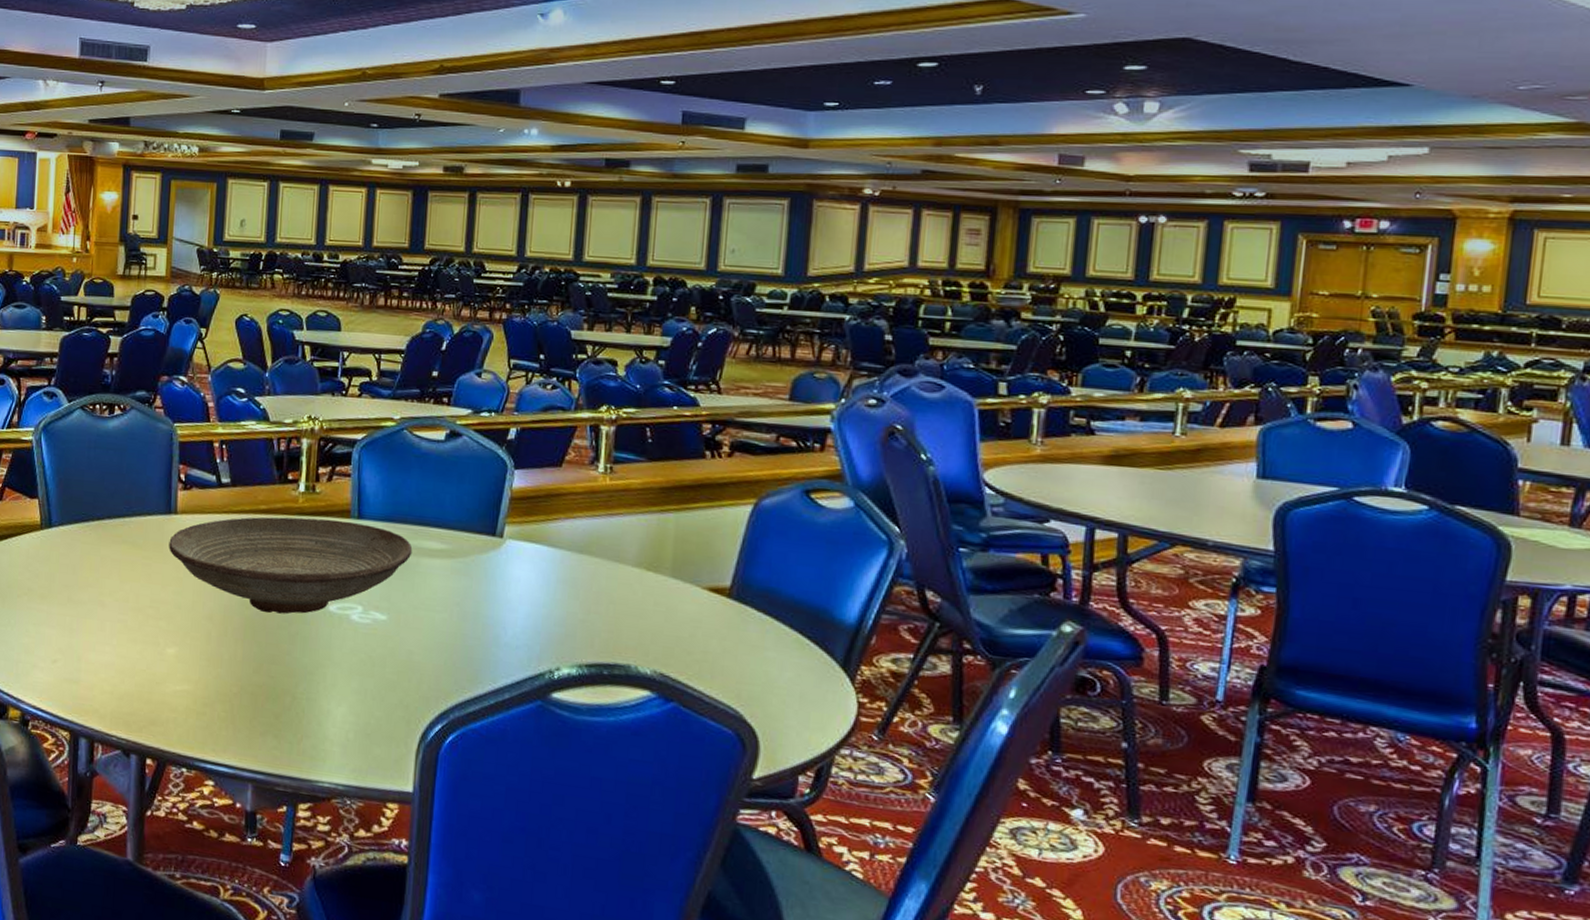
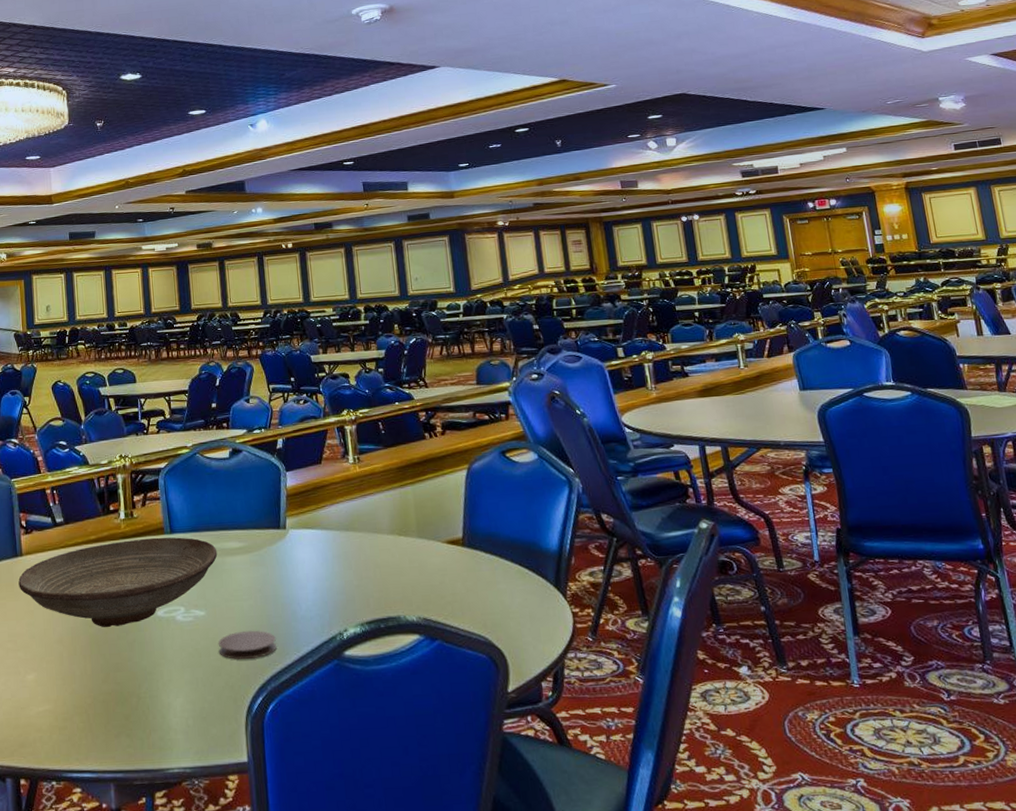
coaster: none [396,646,469,681] -> present [218,630,277,660]

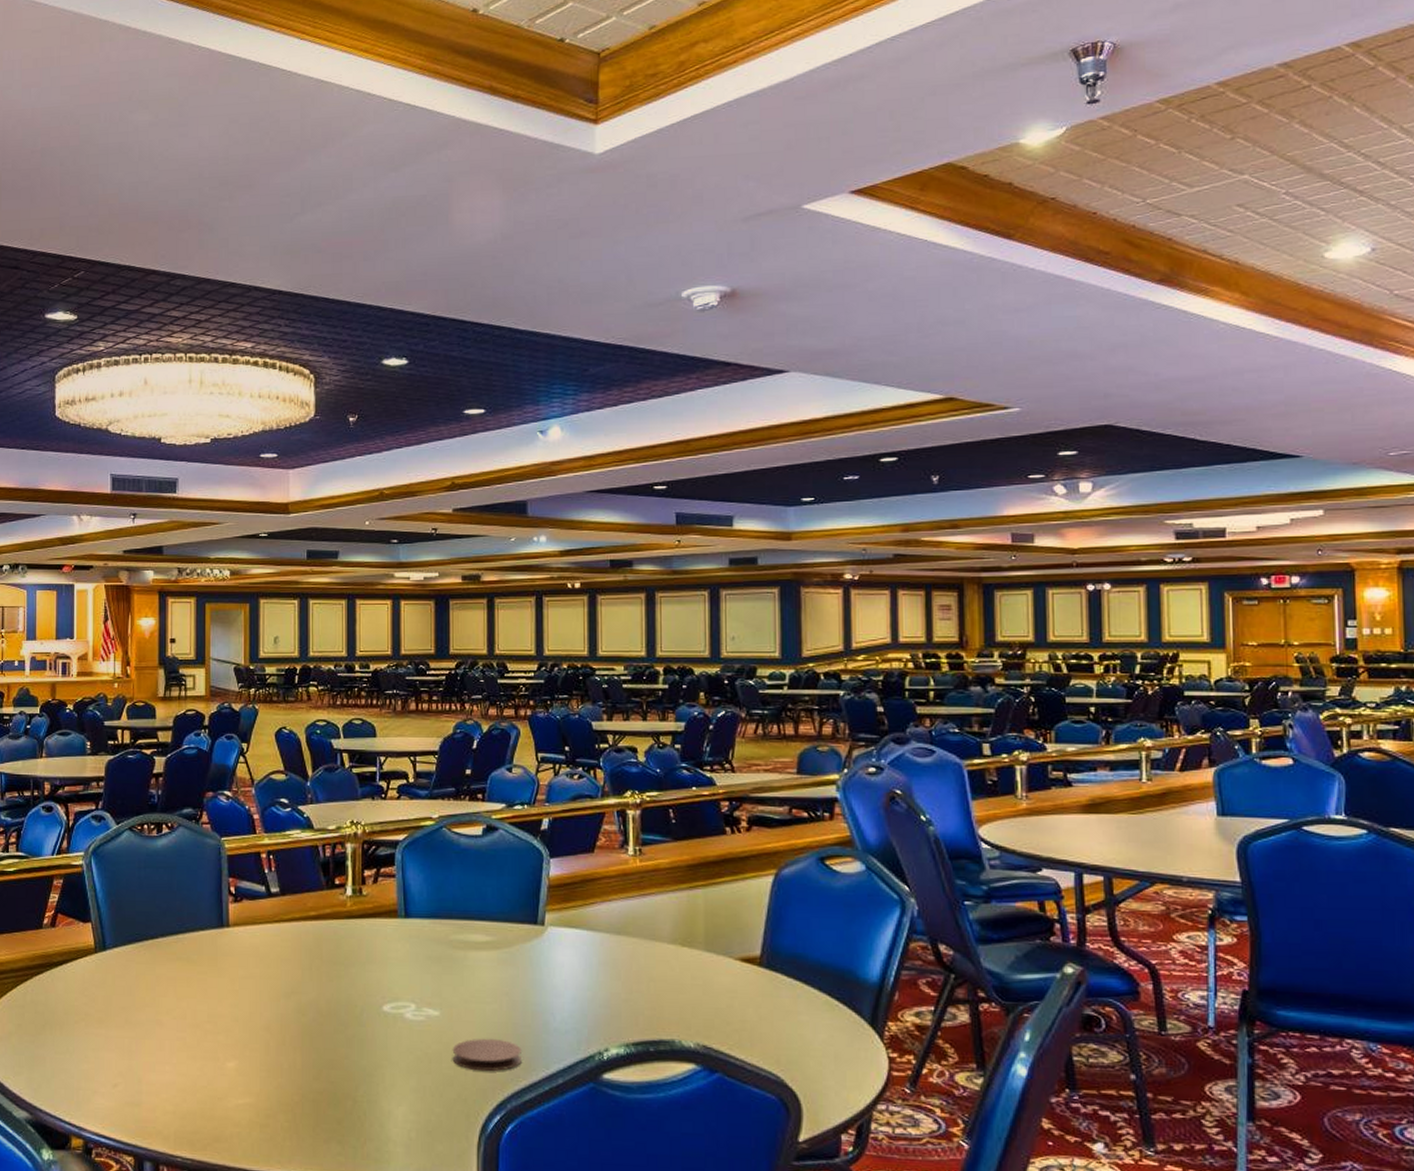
decorative bowl: present [18,537,218,627] -> none [223,920,460,1018]

